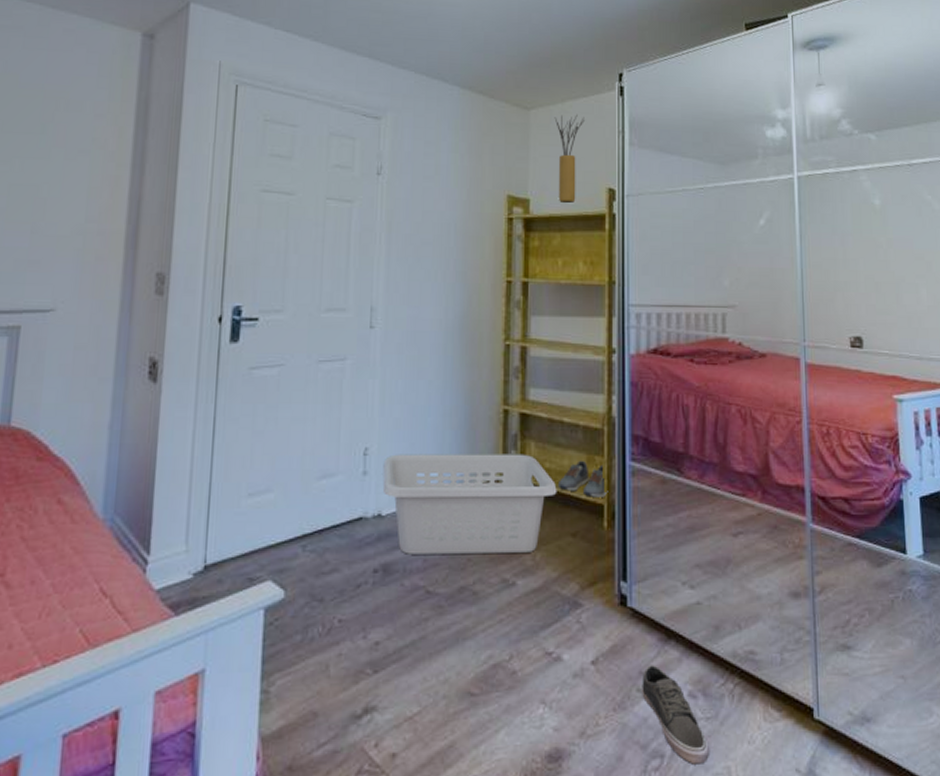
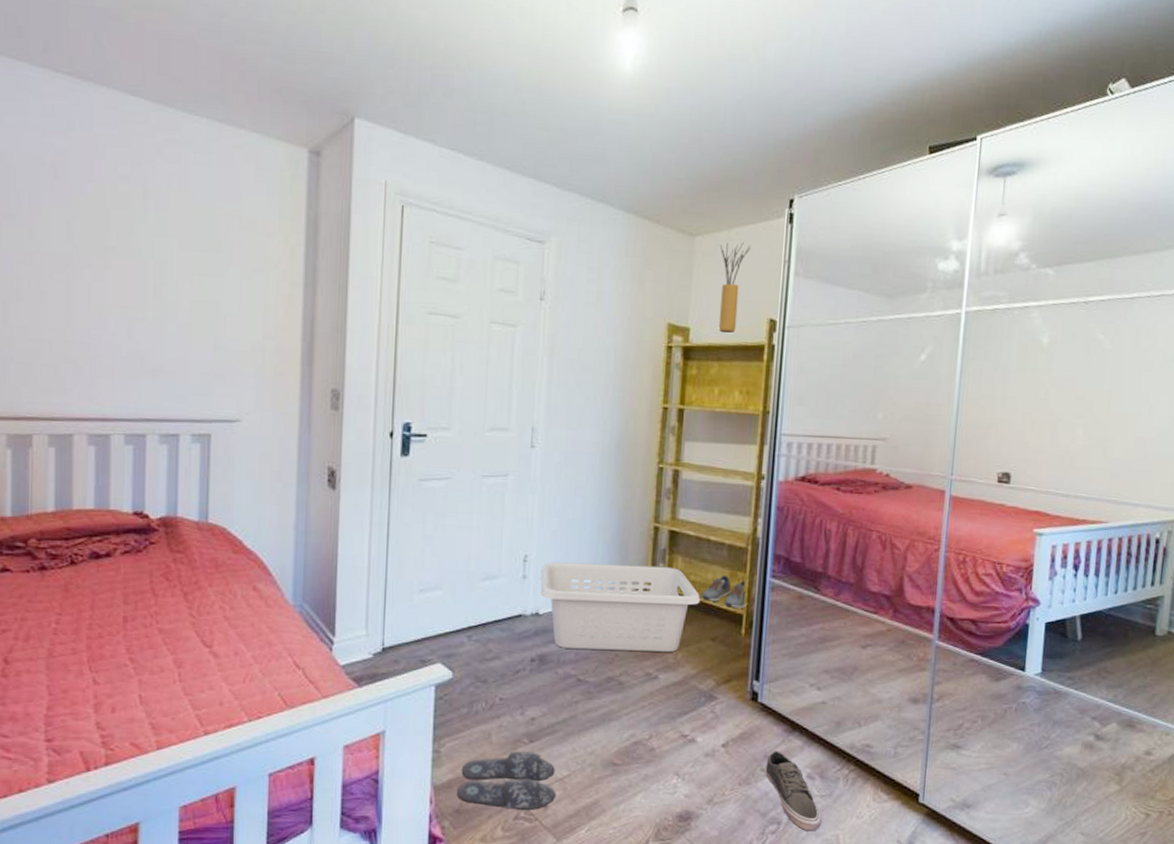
slippers: none [289,685,404,761] -> present [457,751,555,810]

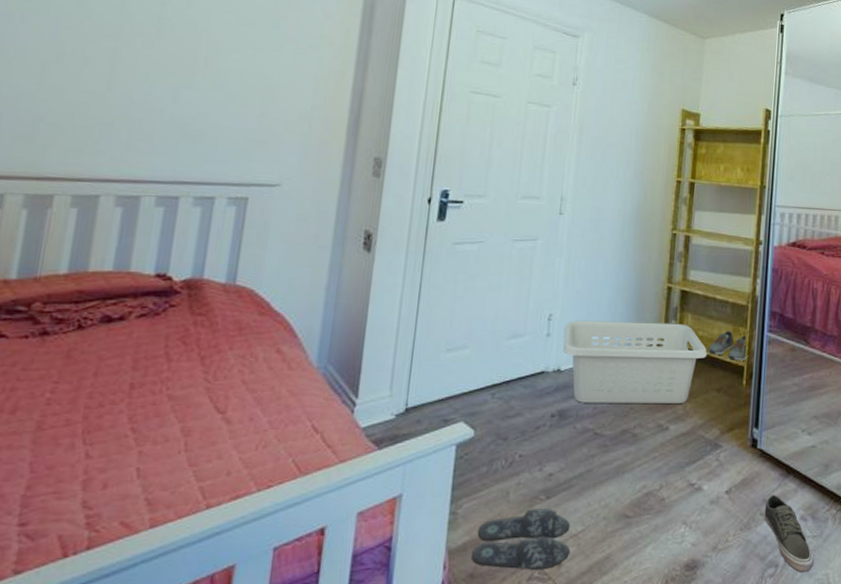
vase: present [719,242,751,334] -> none [724,45,750,120]

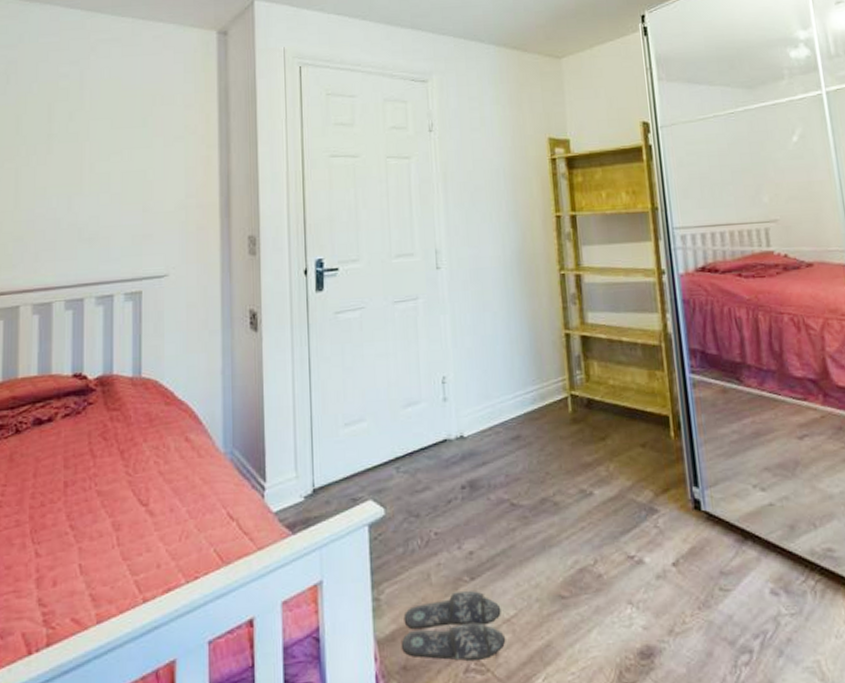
laundry basket: present [563,320,707,403] -> none [460,373,623,471]
shoe: present [709,330,749,362] -> none [623,375,672,411]
shoe: present [764,494,814,572] -> none [723,565,798,659]

